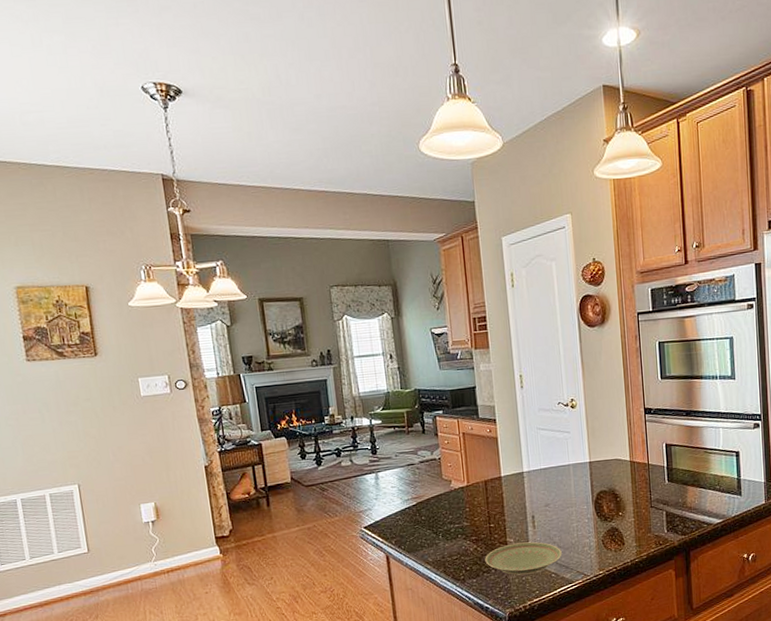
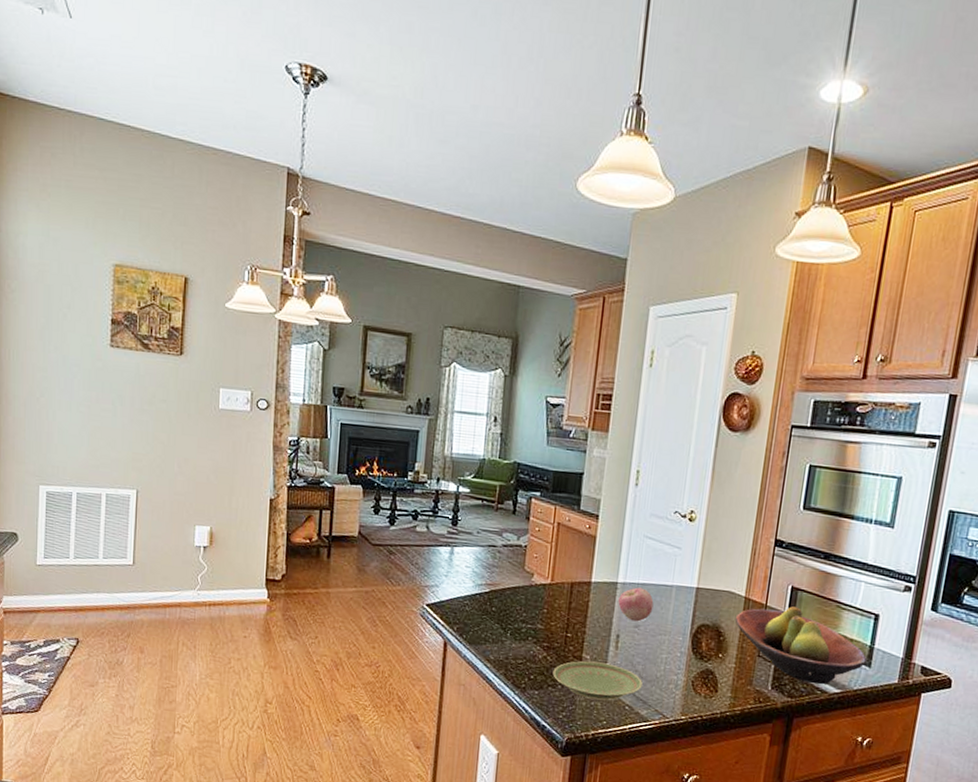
apple: none [527,472,557,502] -> present [618,587,654,622]
fruit bowl: none [625,460,738,520] -> present [735,606,868,685]

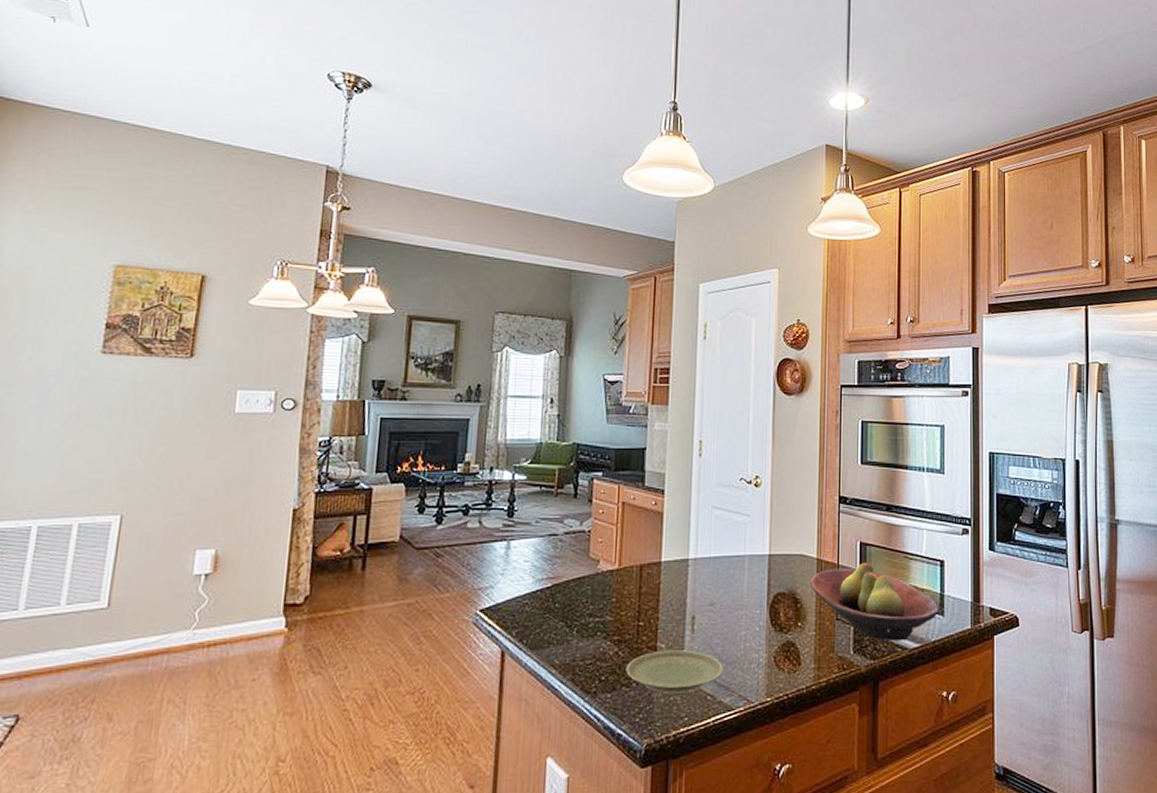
apple: present [618,587,654,622] -> none [691,562,727,599]

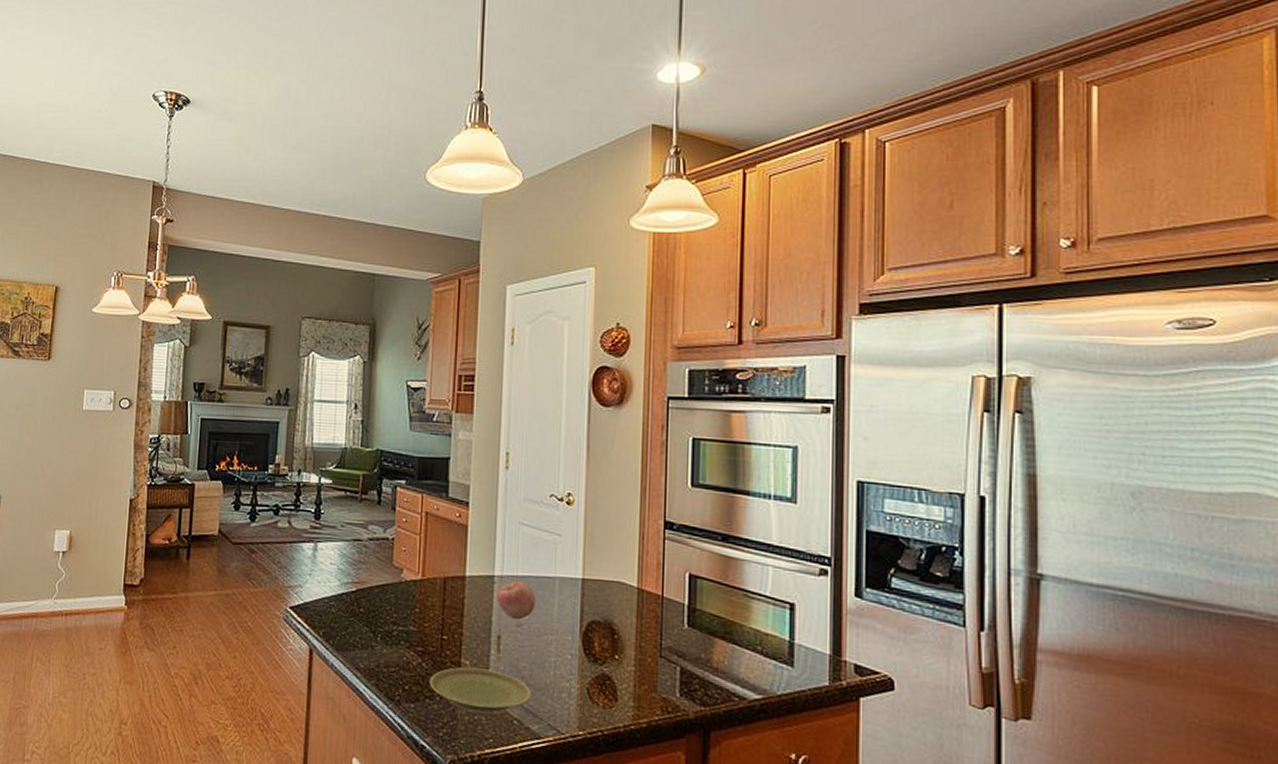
apple: none [691,562,727,599] -> present [496,580,536,620]
fruit bowl: present [809,563,940,641] -> none [628,597,789,690]

